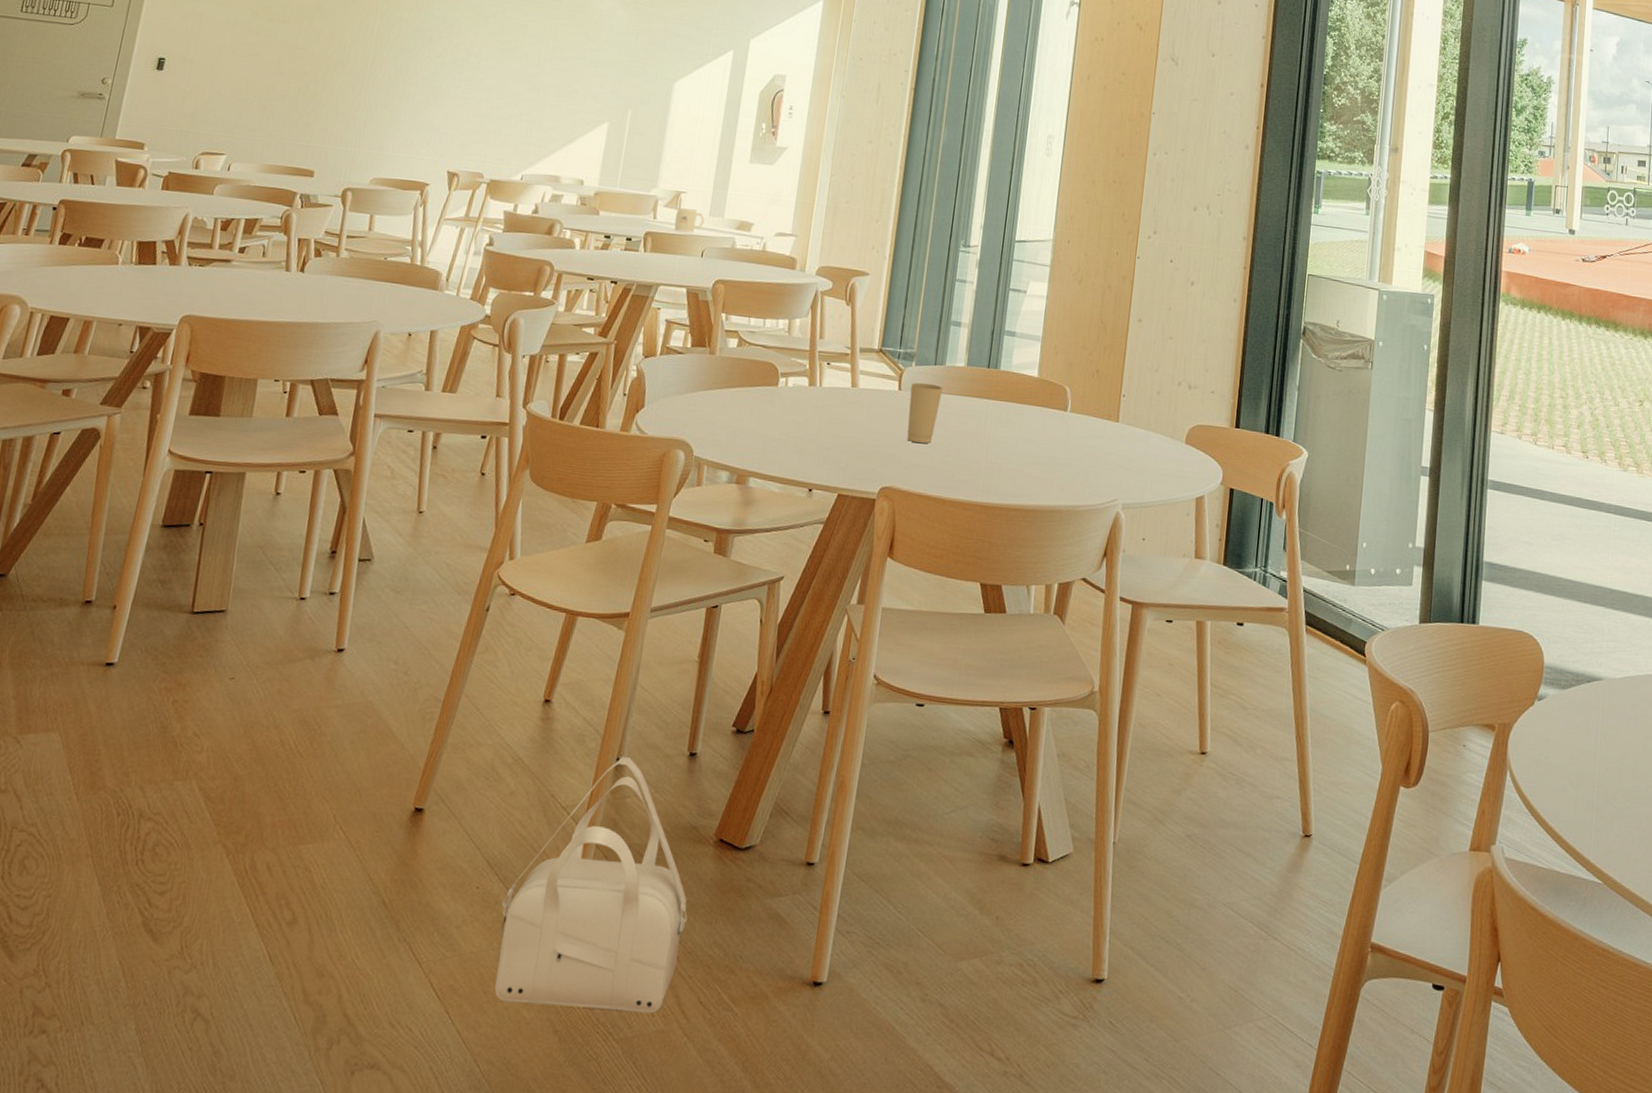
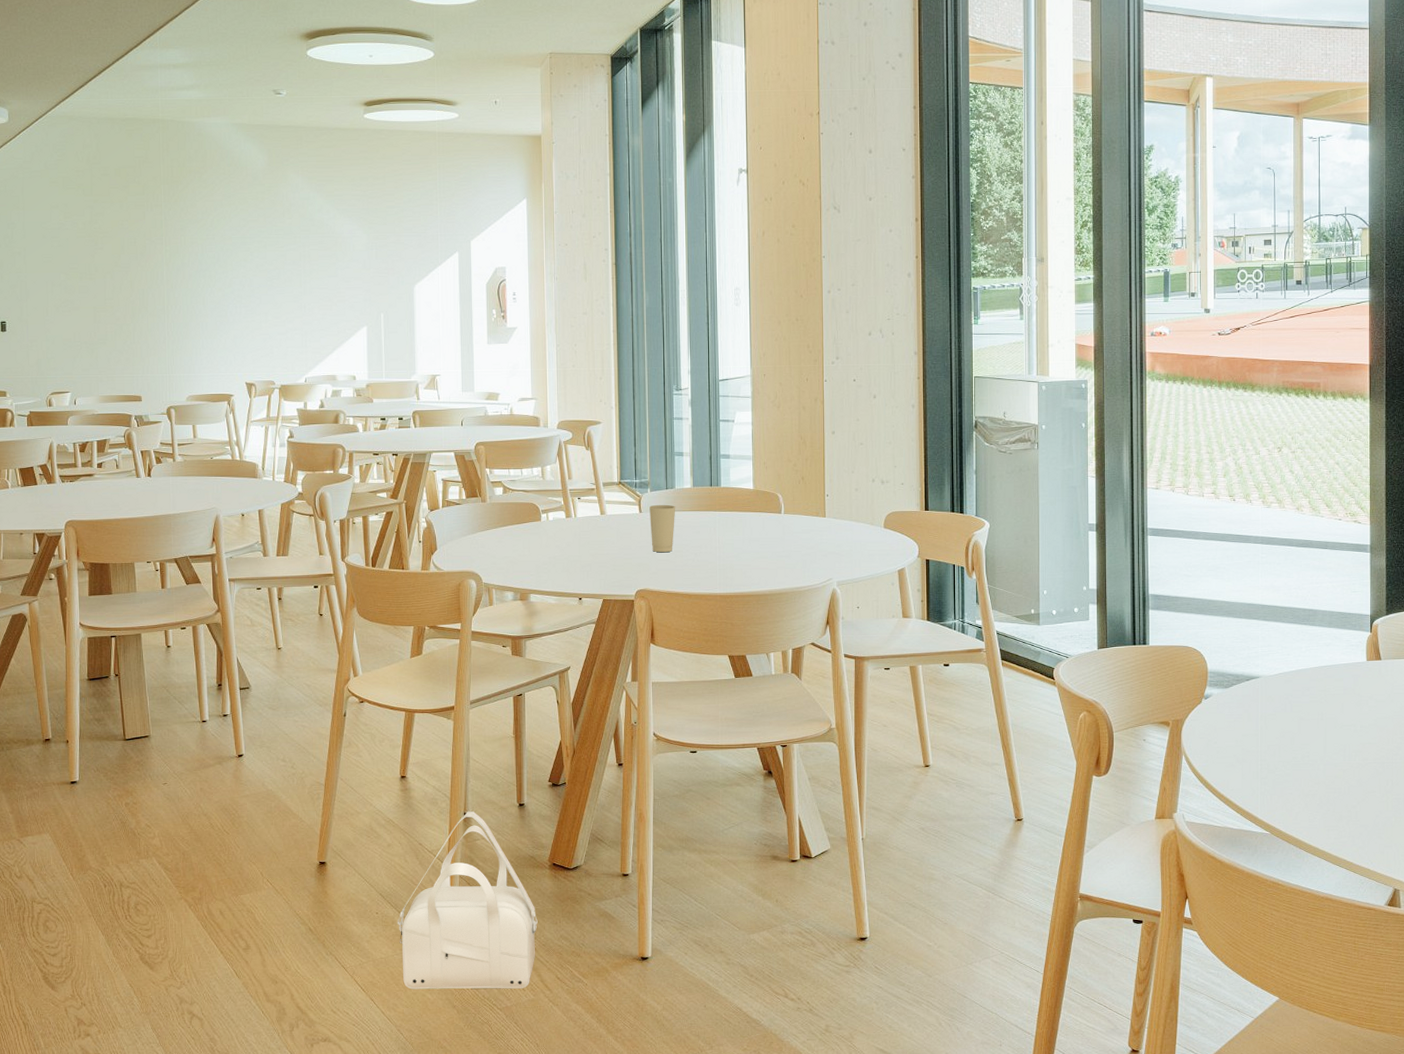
mug: present [674,208,705,233] -> none [435,388,459,408]

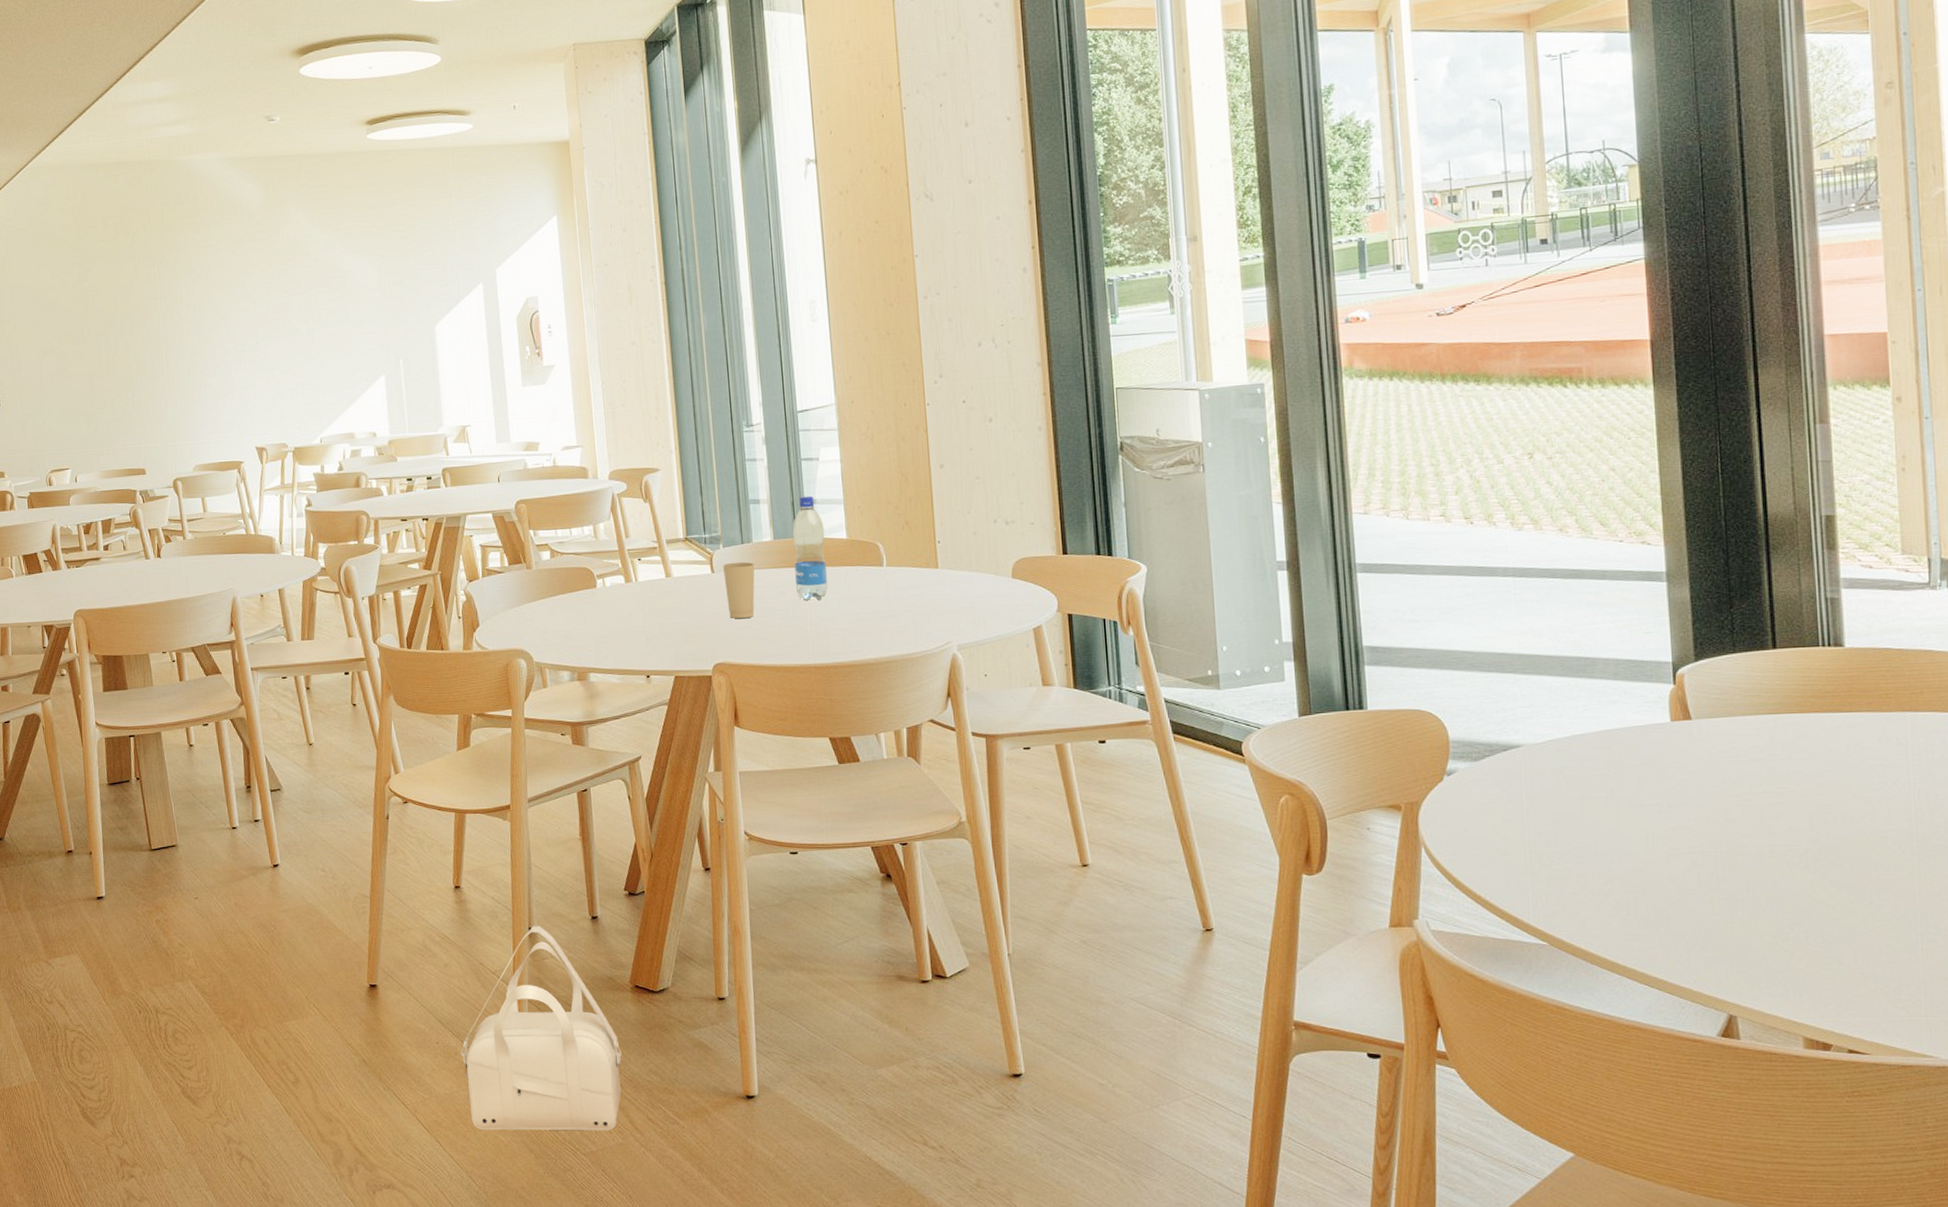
bottle: none [708,451,736,539] -> present [792,496,828,601]

